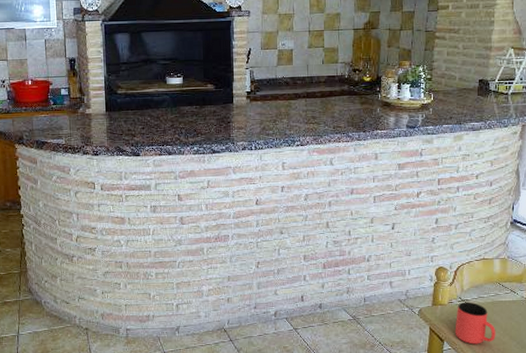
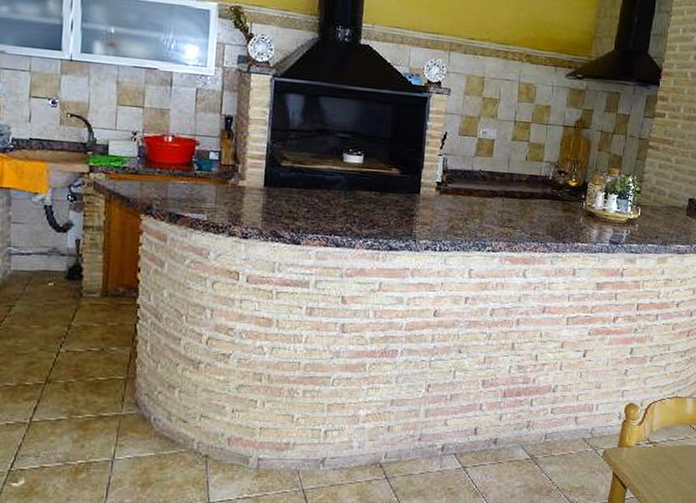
cup: present [455,301,496,345] -> none [639,444,682,493]

